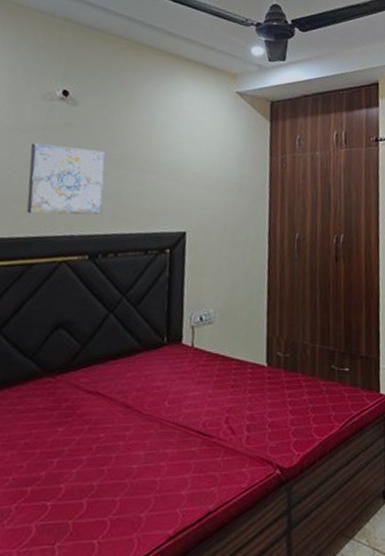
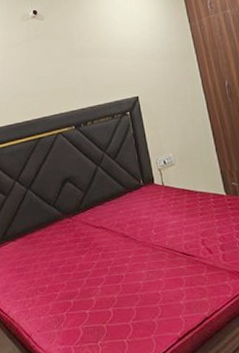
wall art: present [26,143,105,215] -> none [22,48,76,102]

